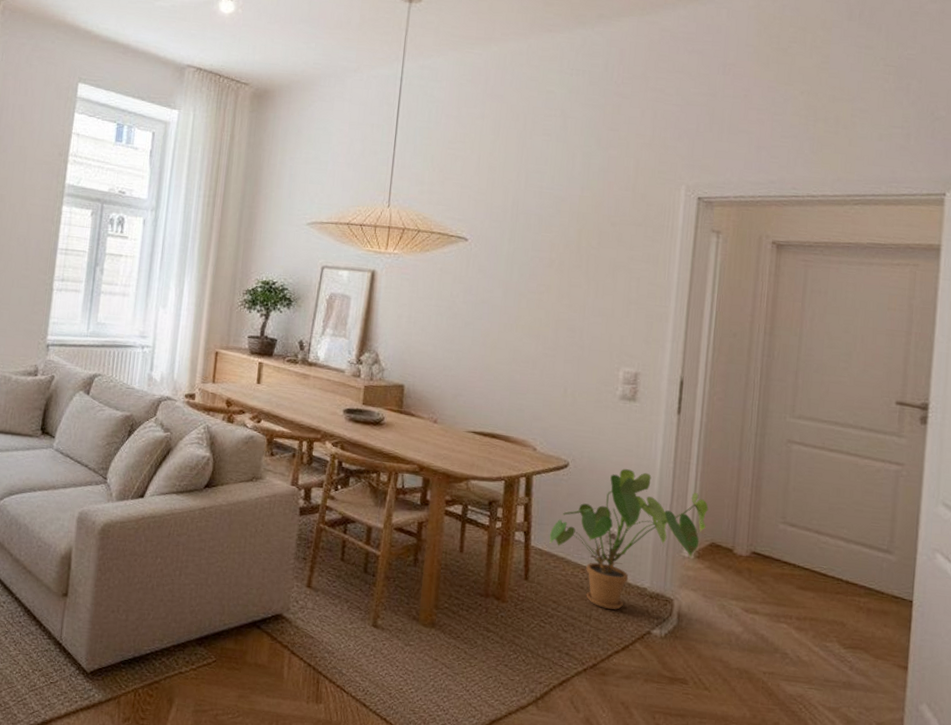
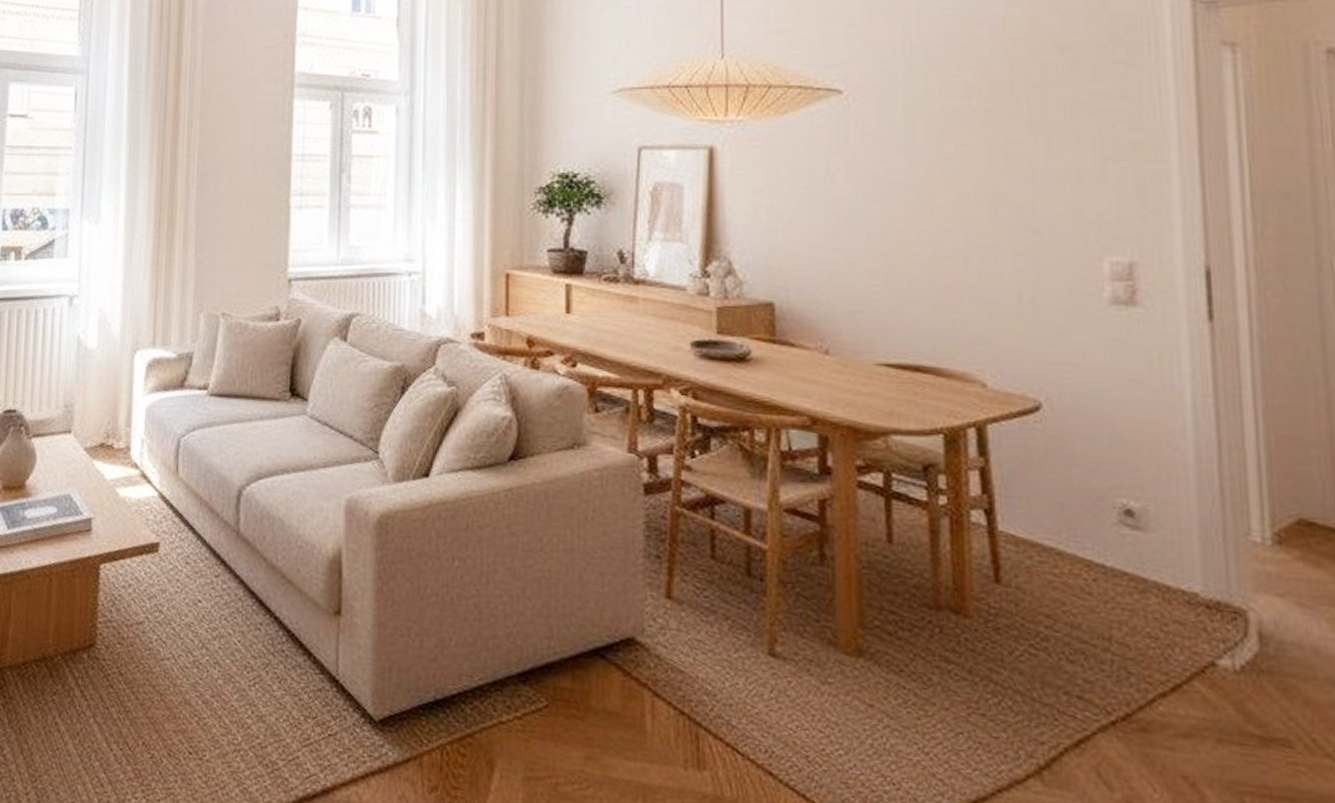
house plant: present [549,469,709,610] -> none [1026,409,1285,628]

